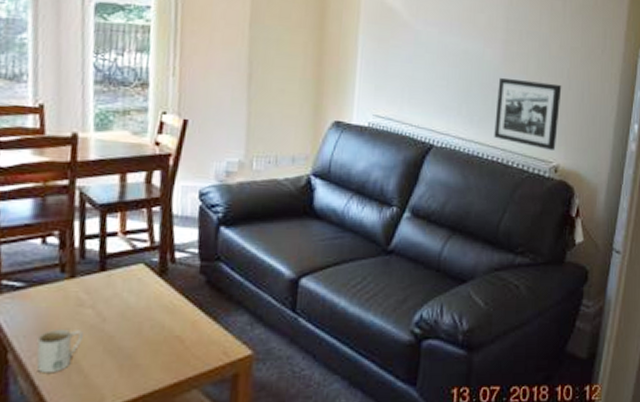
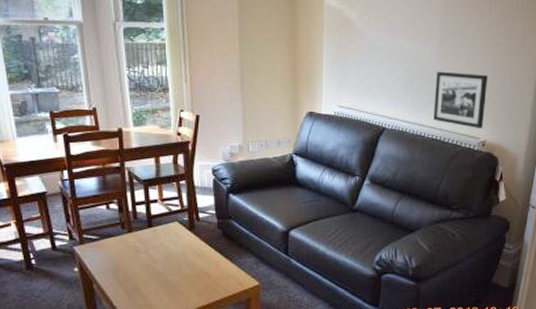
mug: present [36,330,83,372] -> none [111,268,141,297]

